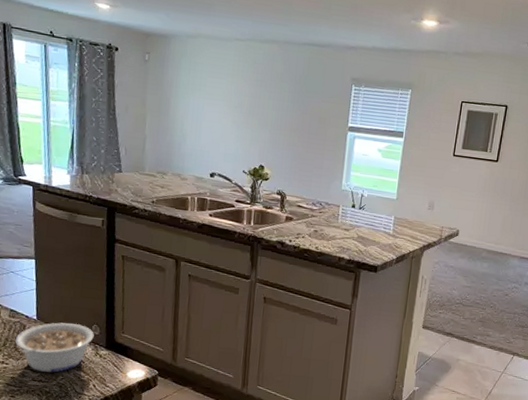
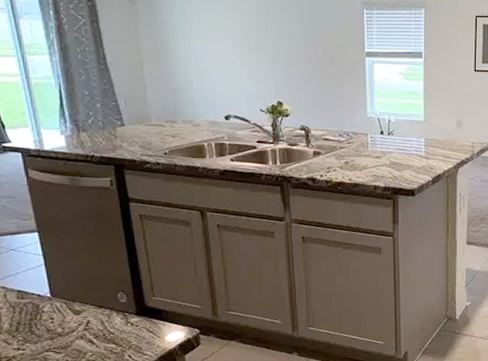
legume: present [15,322,94,373] -> none [29,294,121,352]

